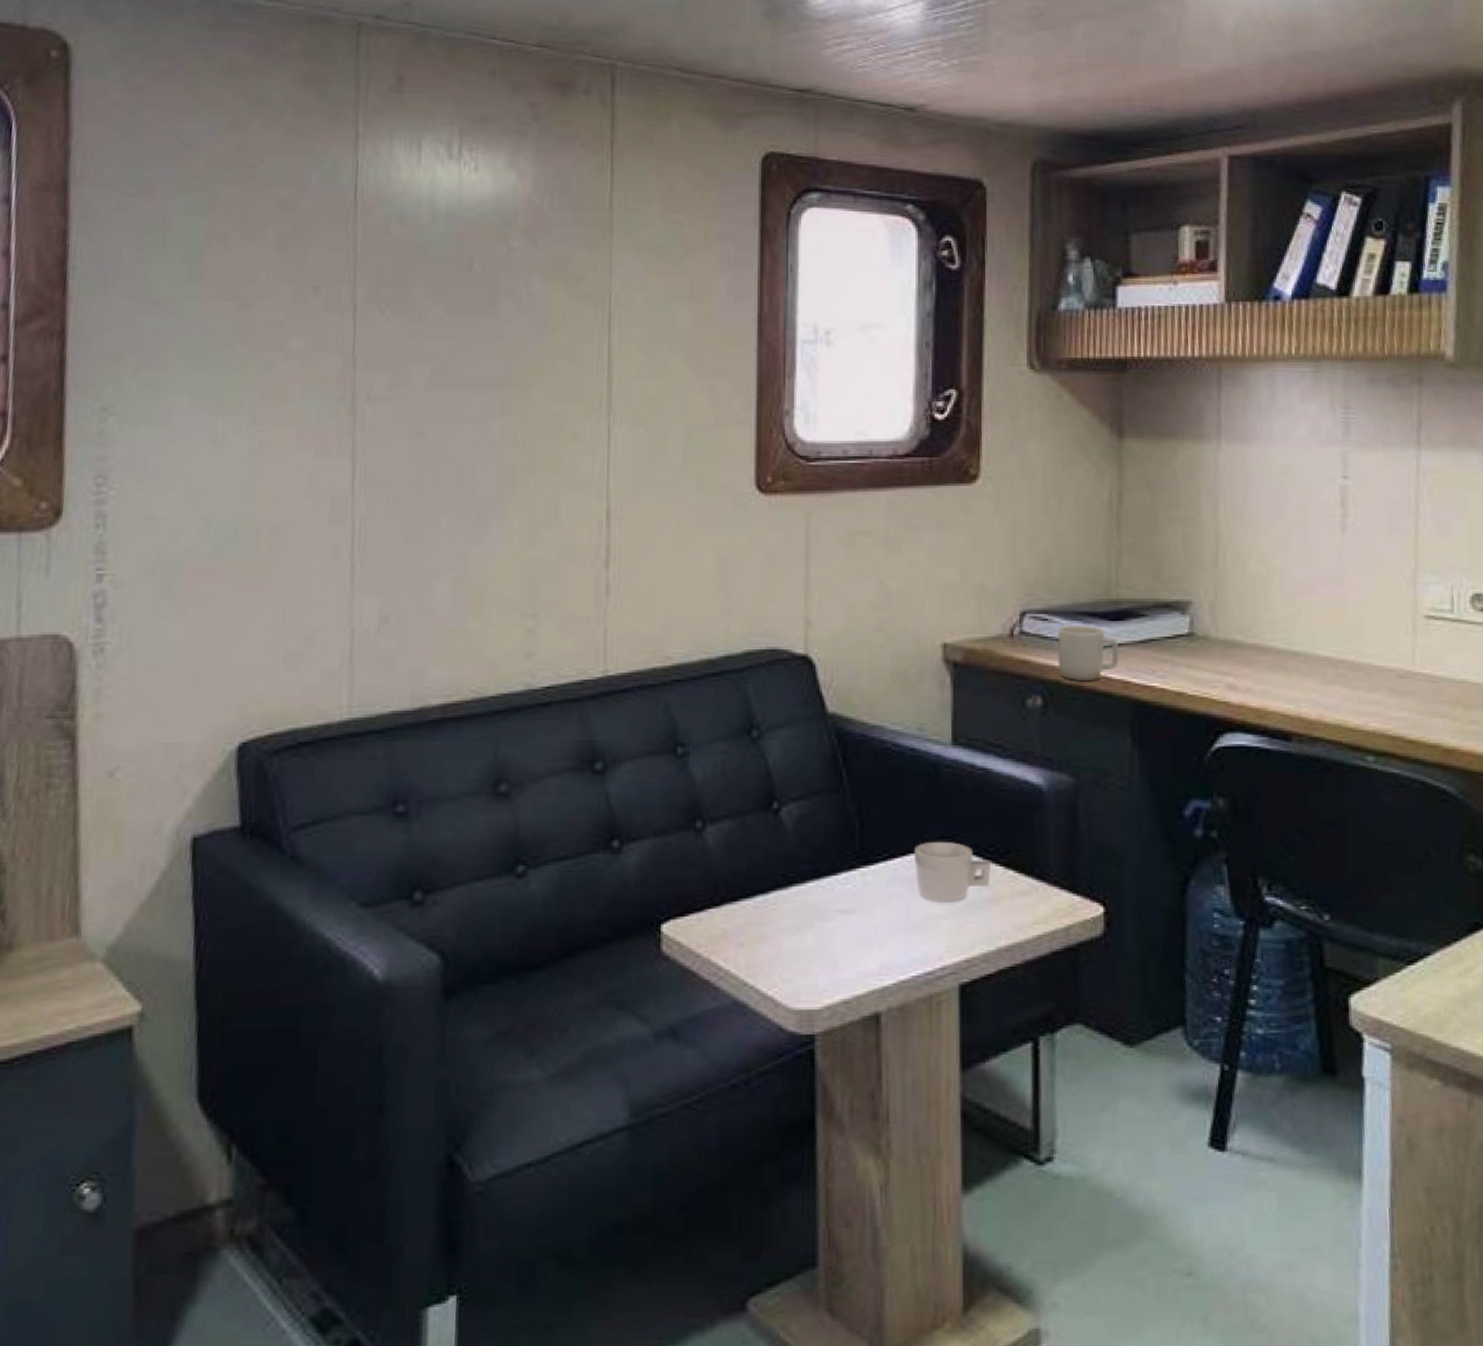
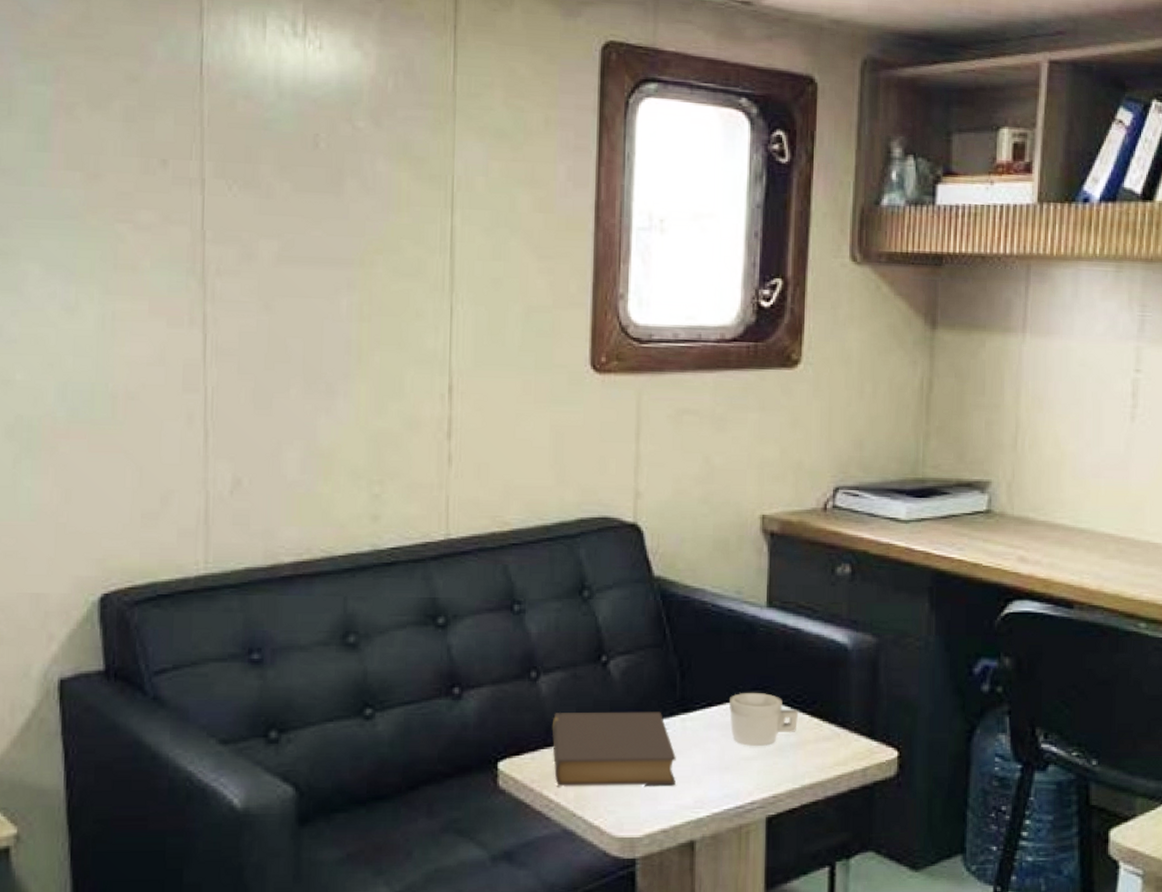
book: none [719,864,857,952] -> present [552,711,676,787]
mug: present [1057,625,1119,680] -> none [866,500,922,551]

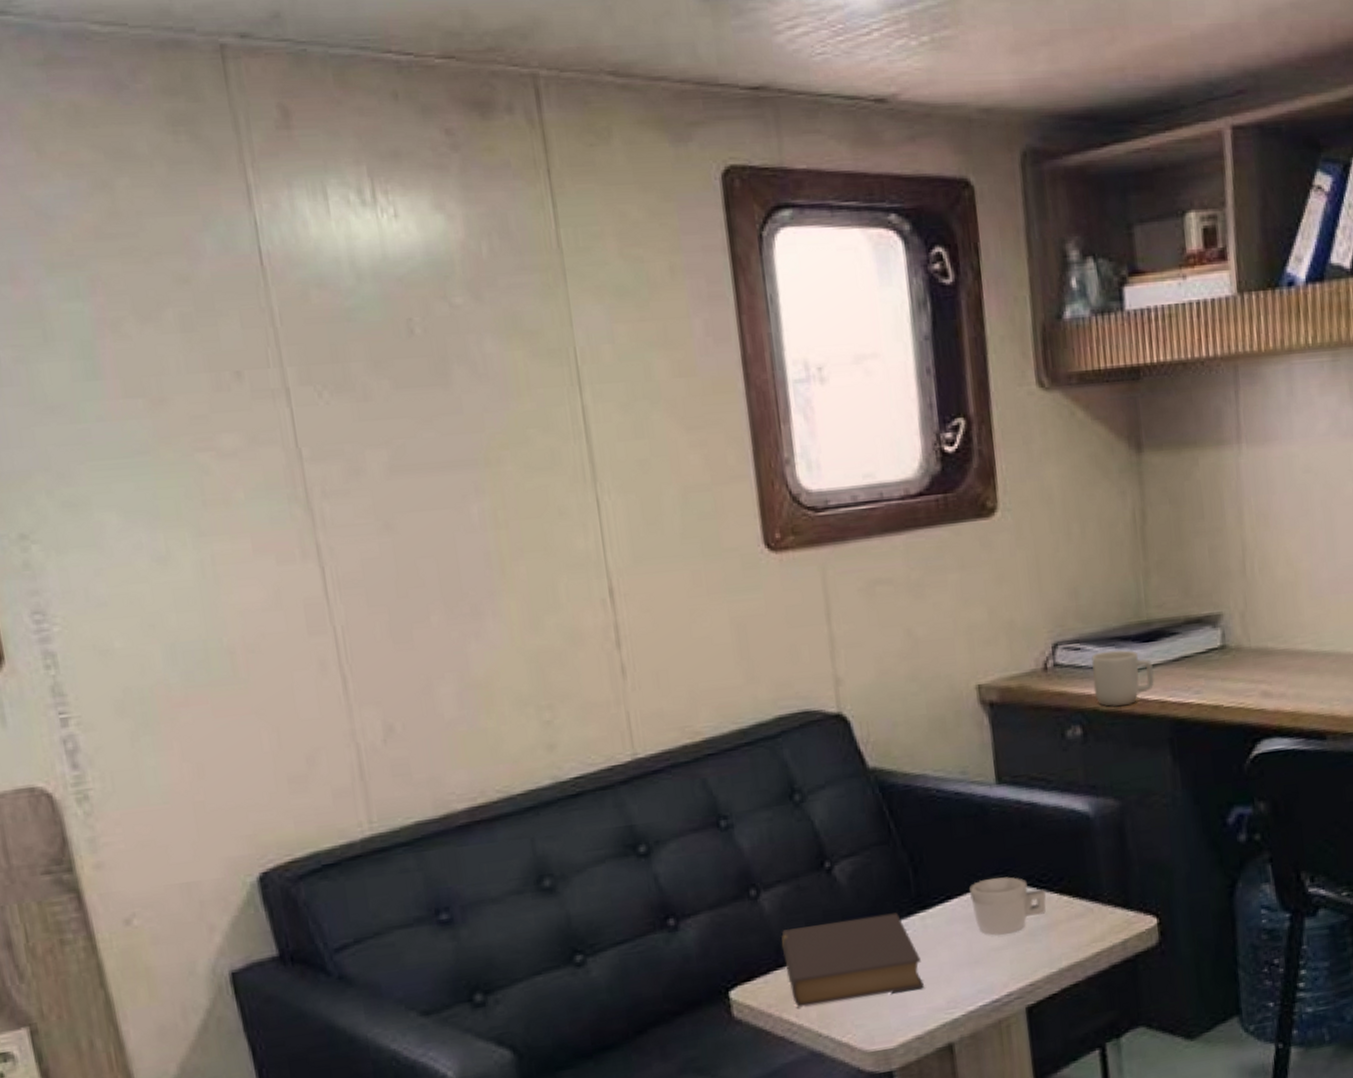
mug: none [866,500,922,551] -> present [1091,649,1155,706]

